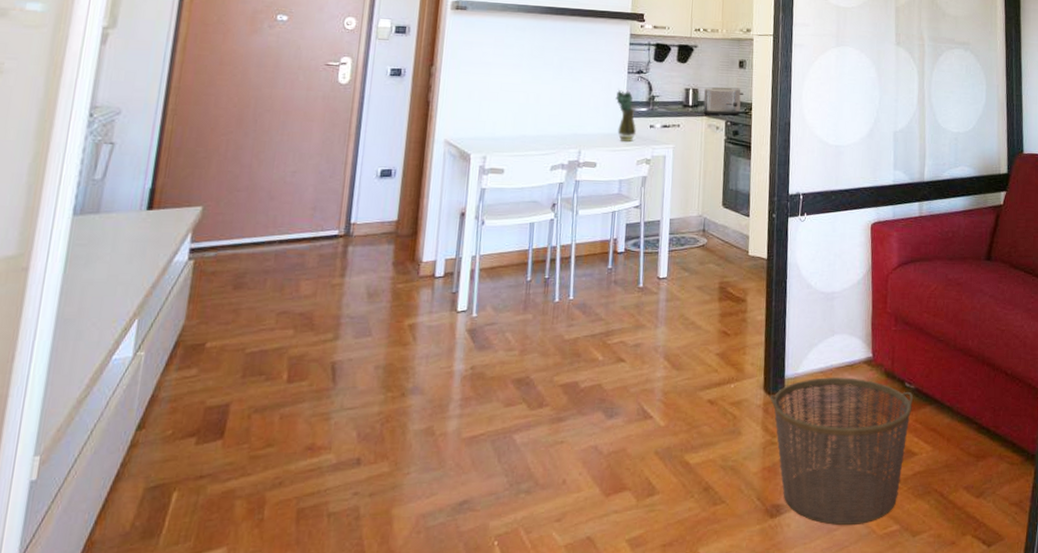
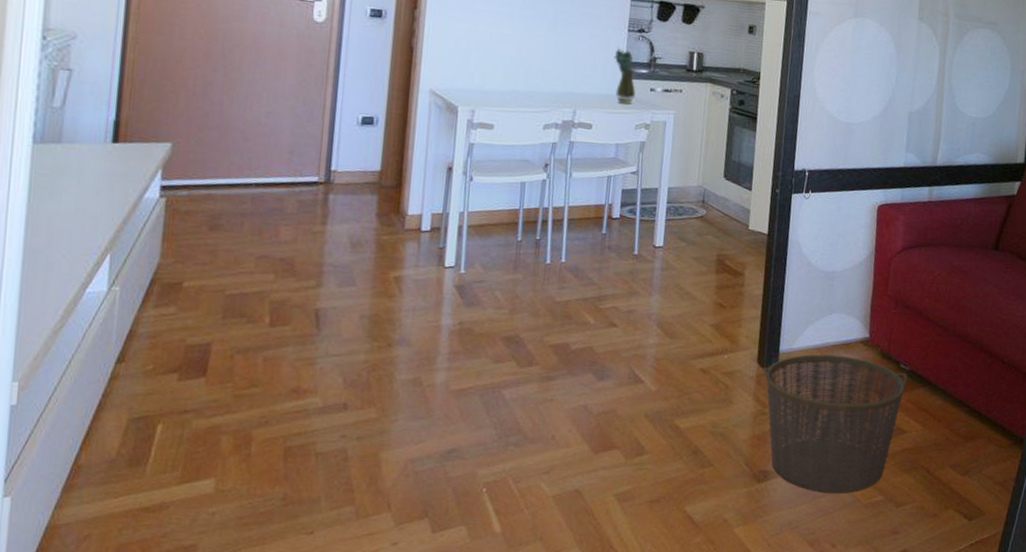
toaster: present [703,86,743,116] -> none [708,51,752,85]

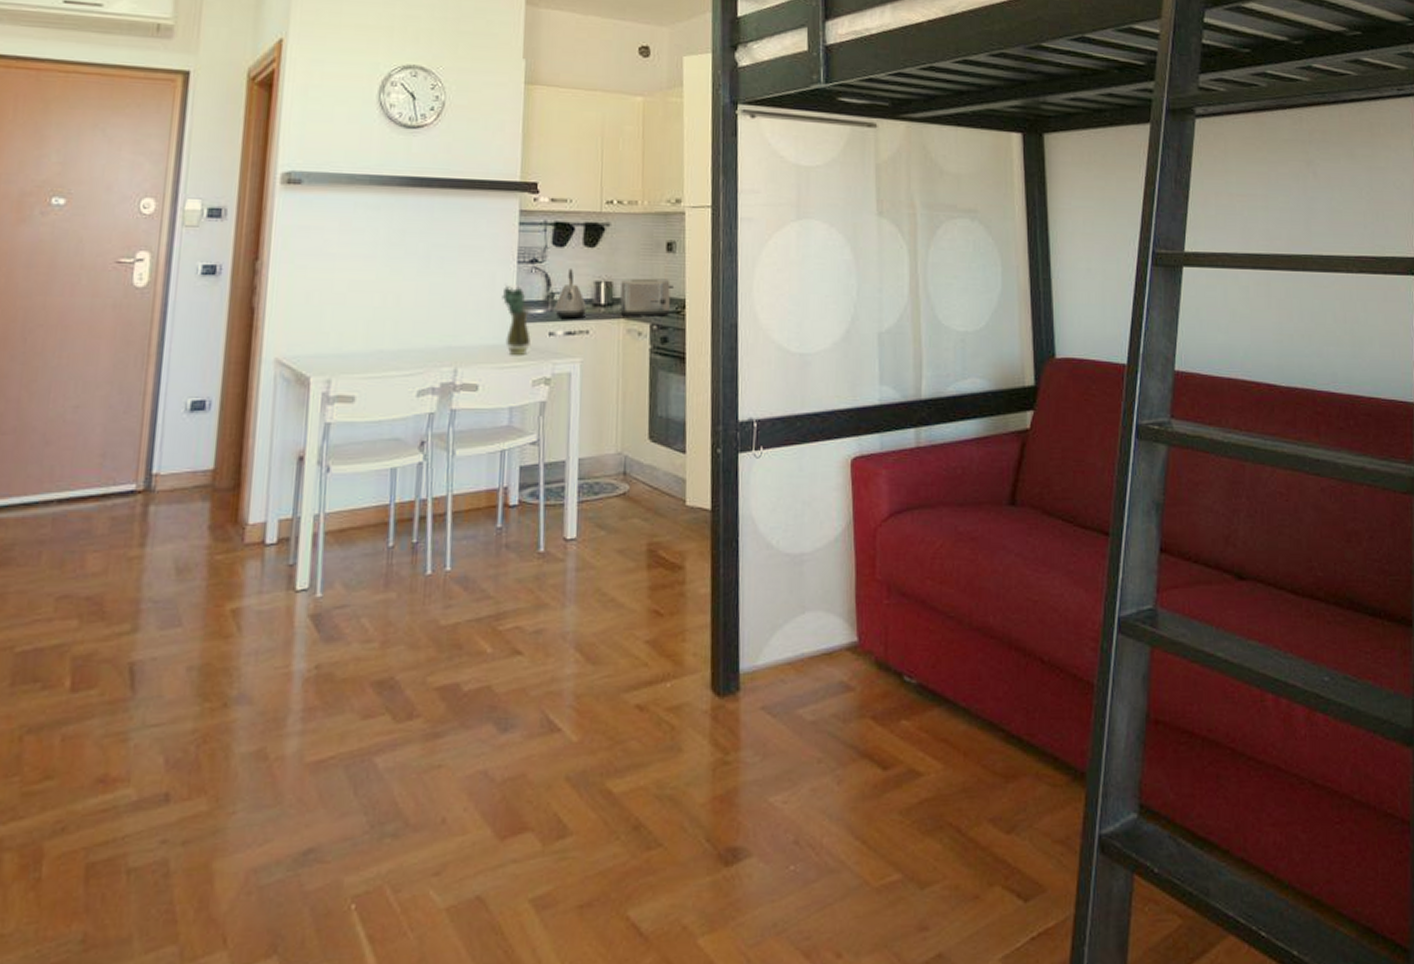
kettle: none [656,39,682,80] -> present [555,267,586,319]
toaster: none [708,51,752,85] -> present [619,278,674,317]
basket: present [762,354,908,493] -> none [719,670,916,875]

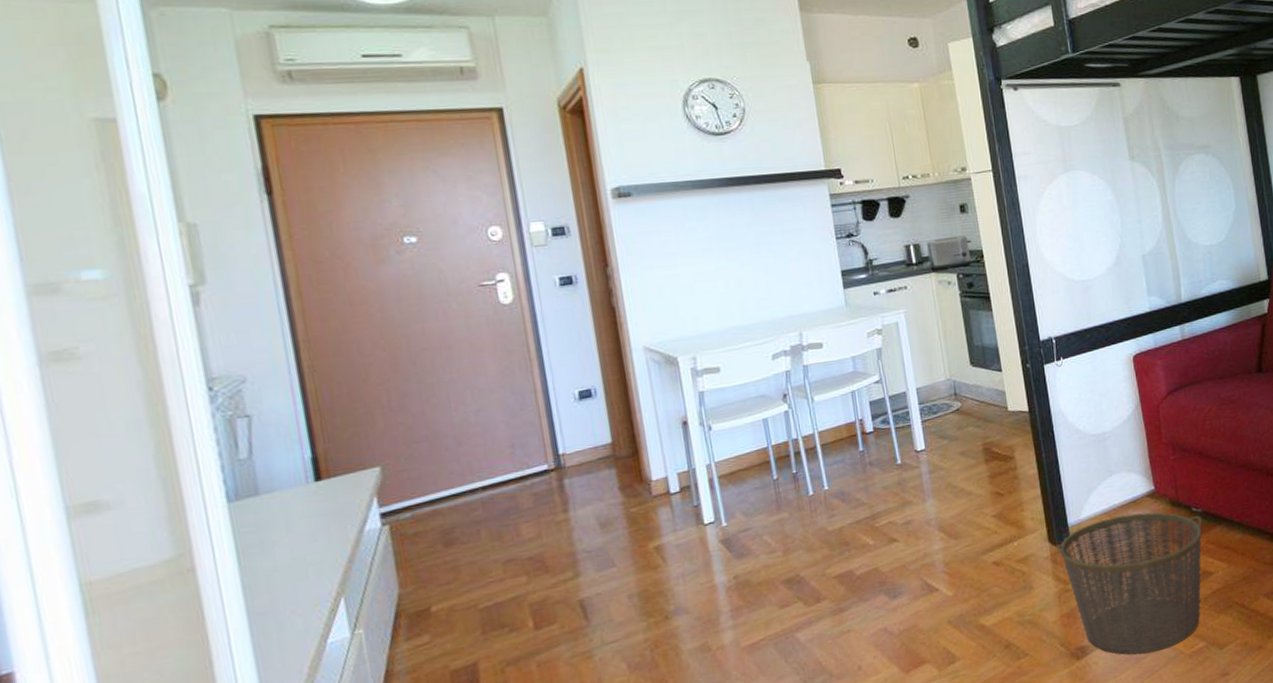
vase: present [501,284,531,355] -> none [828,258,860,315]
kettle: present [555,267,586,319] -> none [875,237,902,280]
basket: none [719,670,916,875] -> present [1056,512,1203,655]

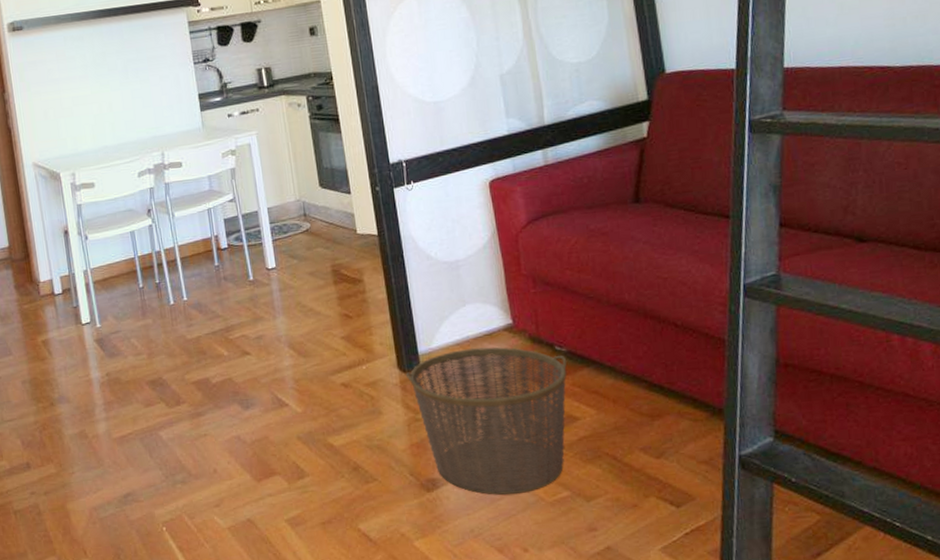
toaster: present [926,235,971,271] -> none [276,57,320,94]

